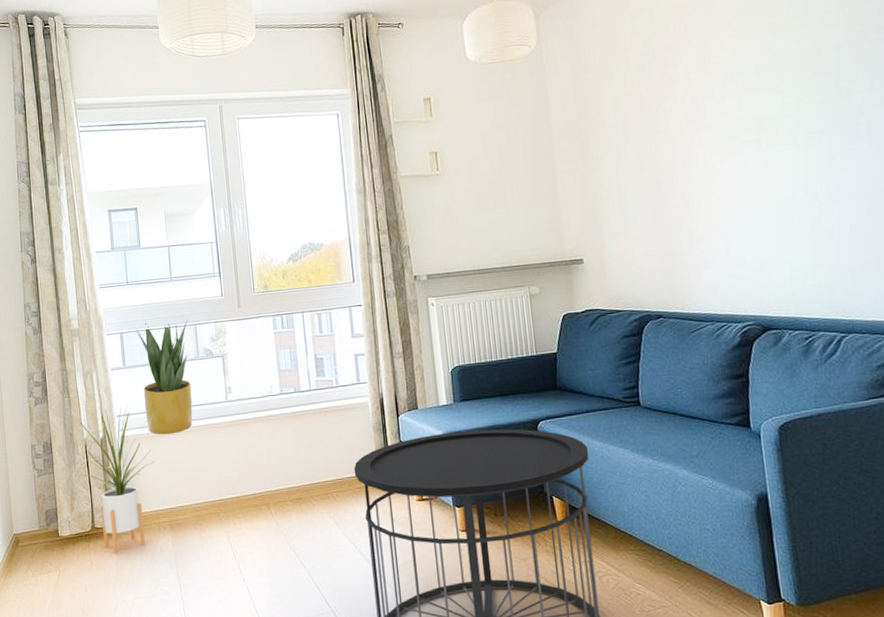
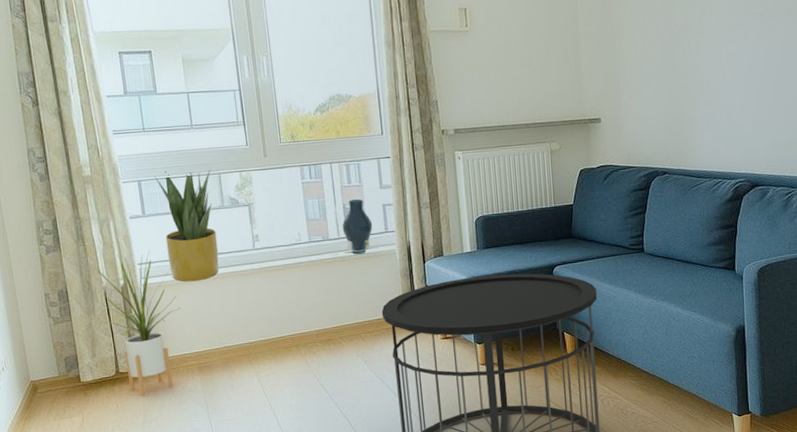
vase: none [313,348,345,408] -> present [342,198,373,255]

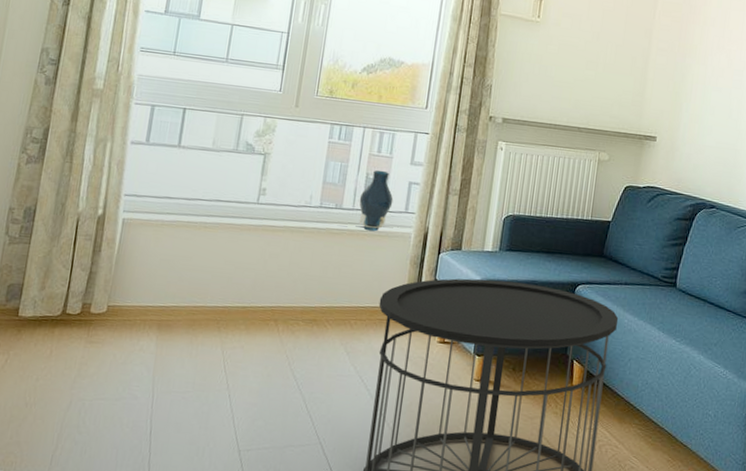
house plant: present [96,251,181,397] -> none [62,179,166,346]
planter: present [155,168,219,282] -> none [158,101,235,227]

